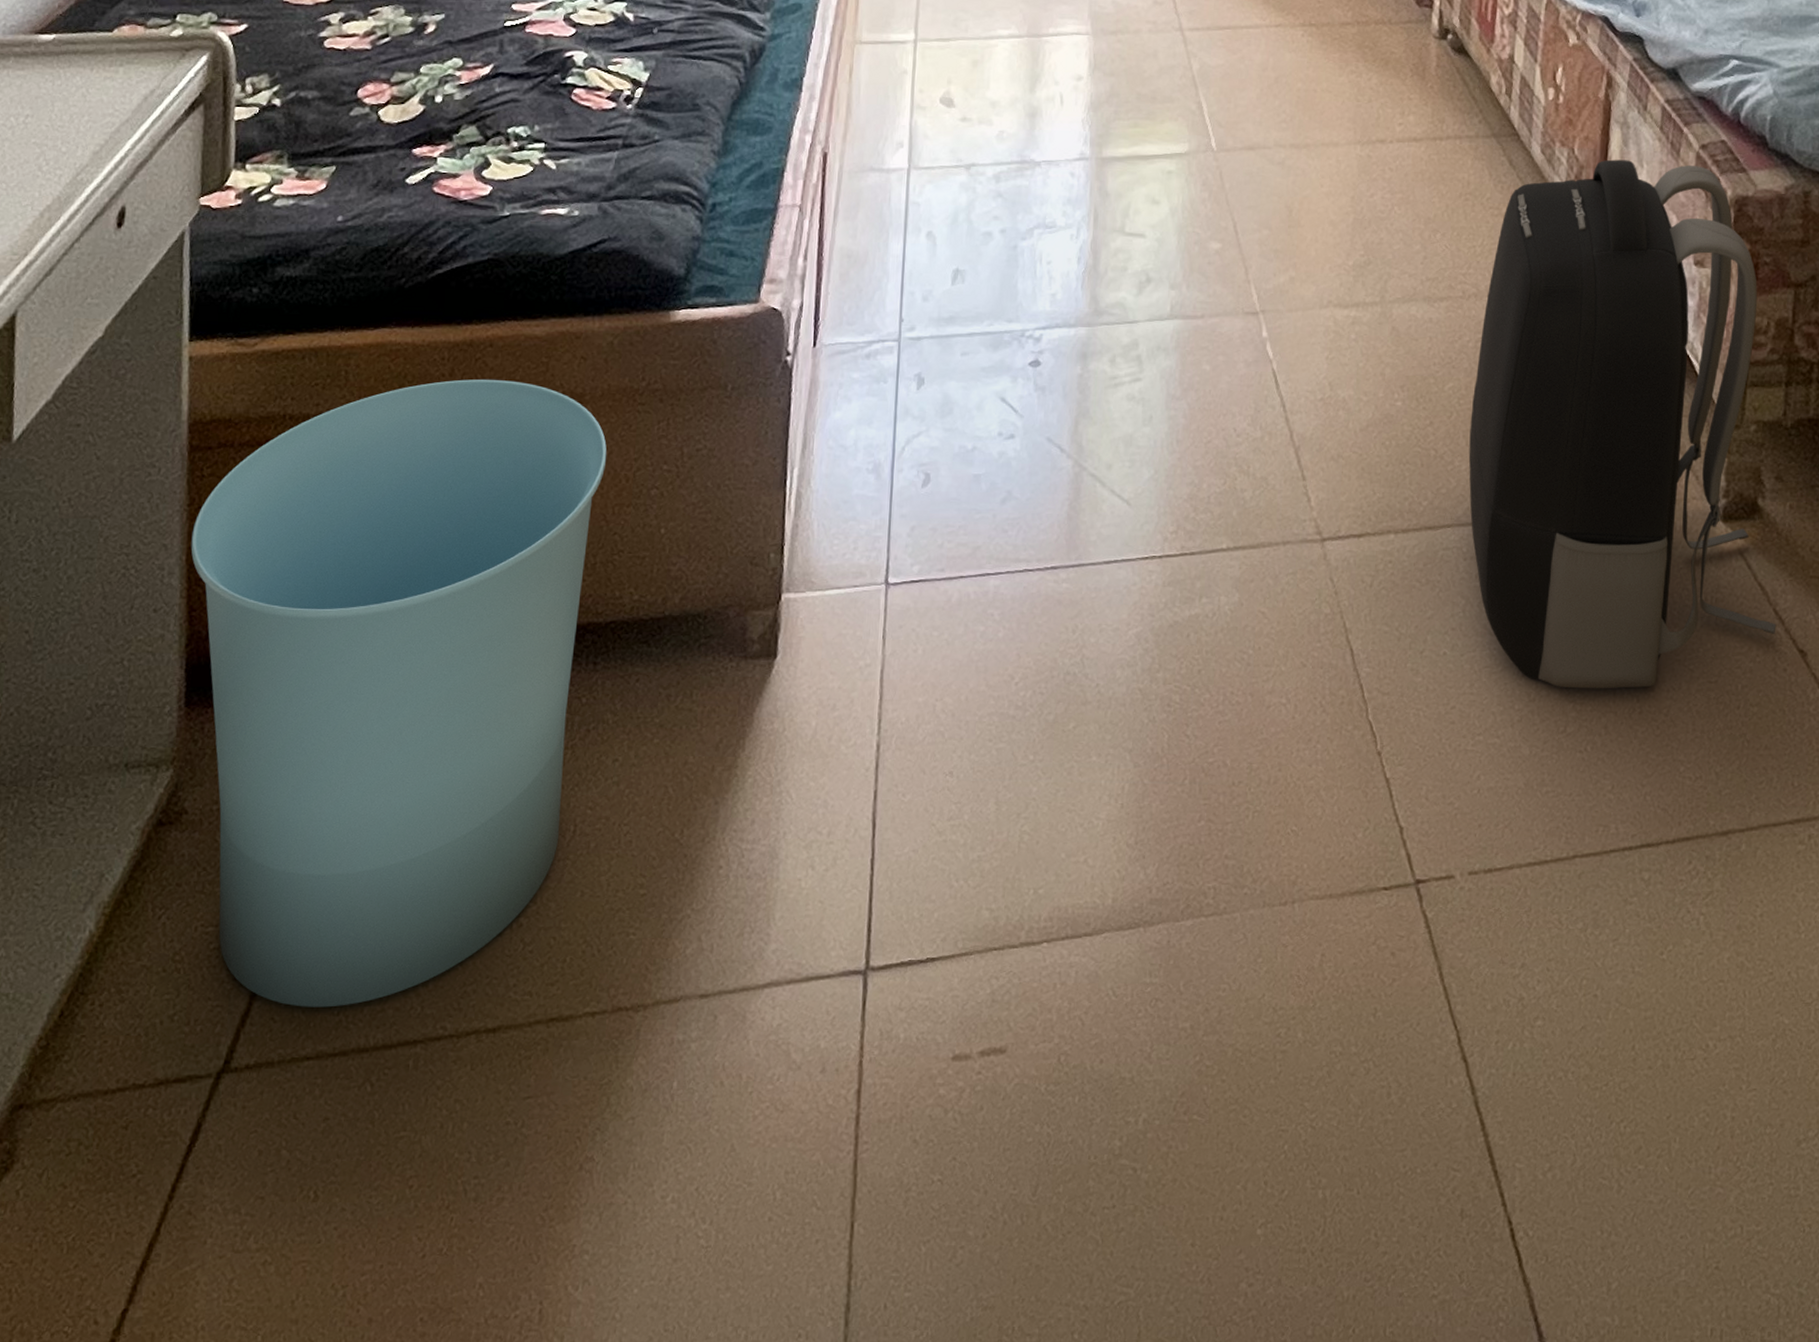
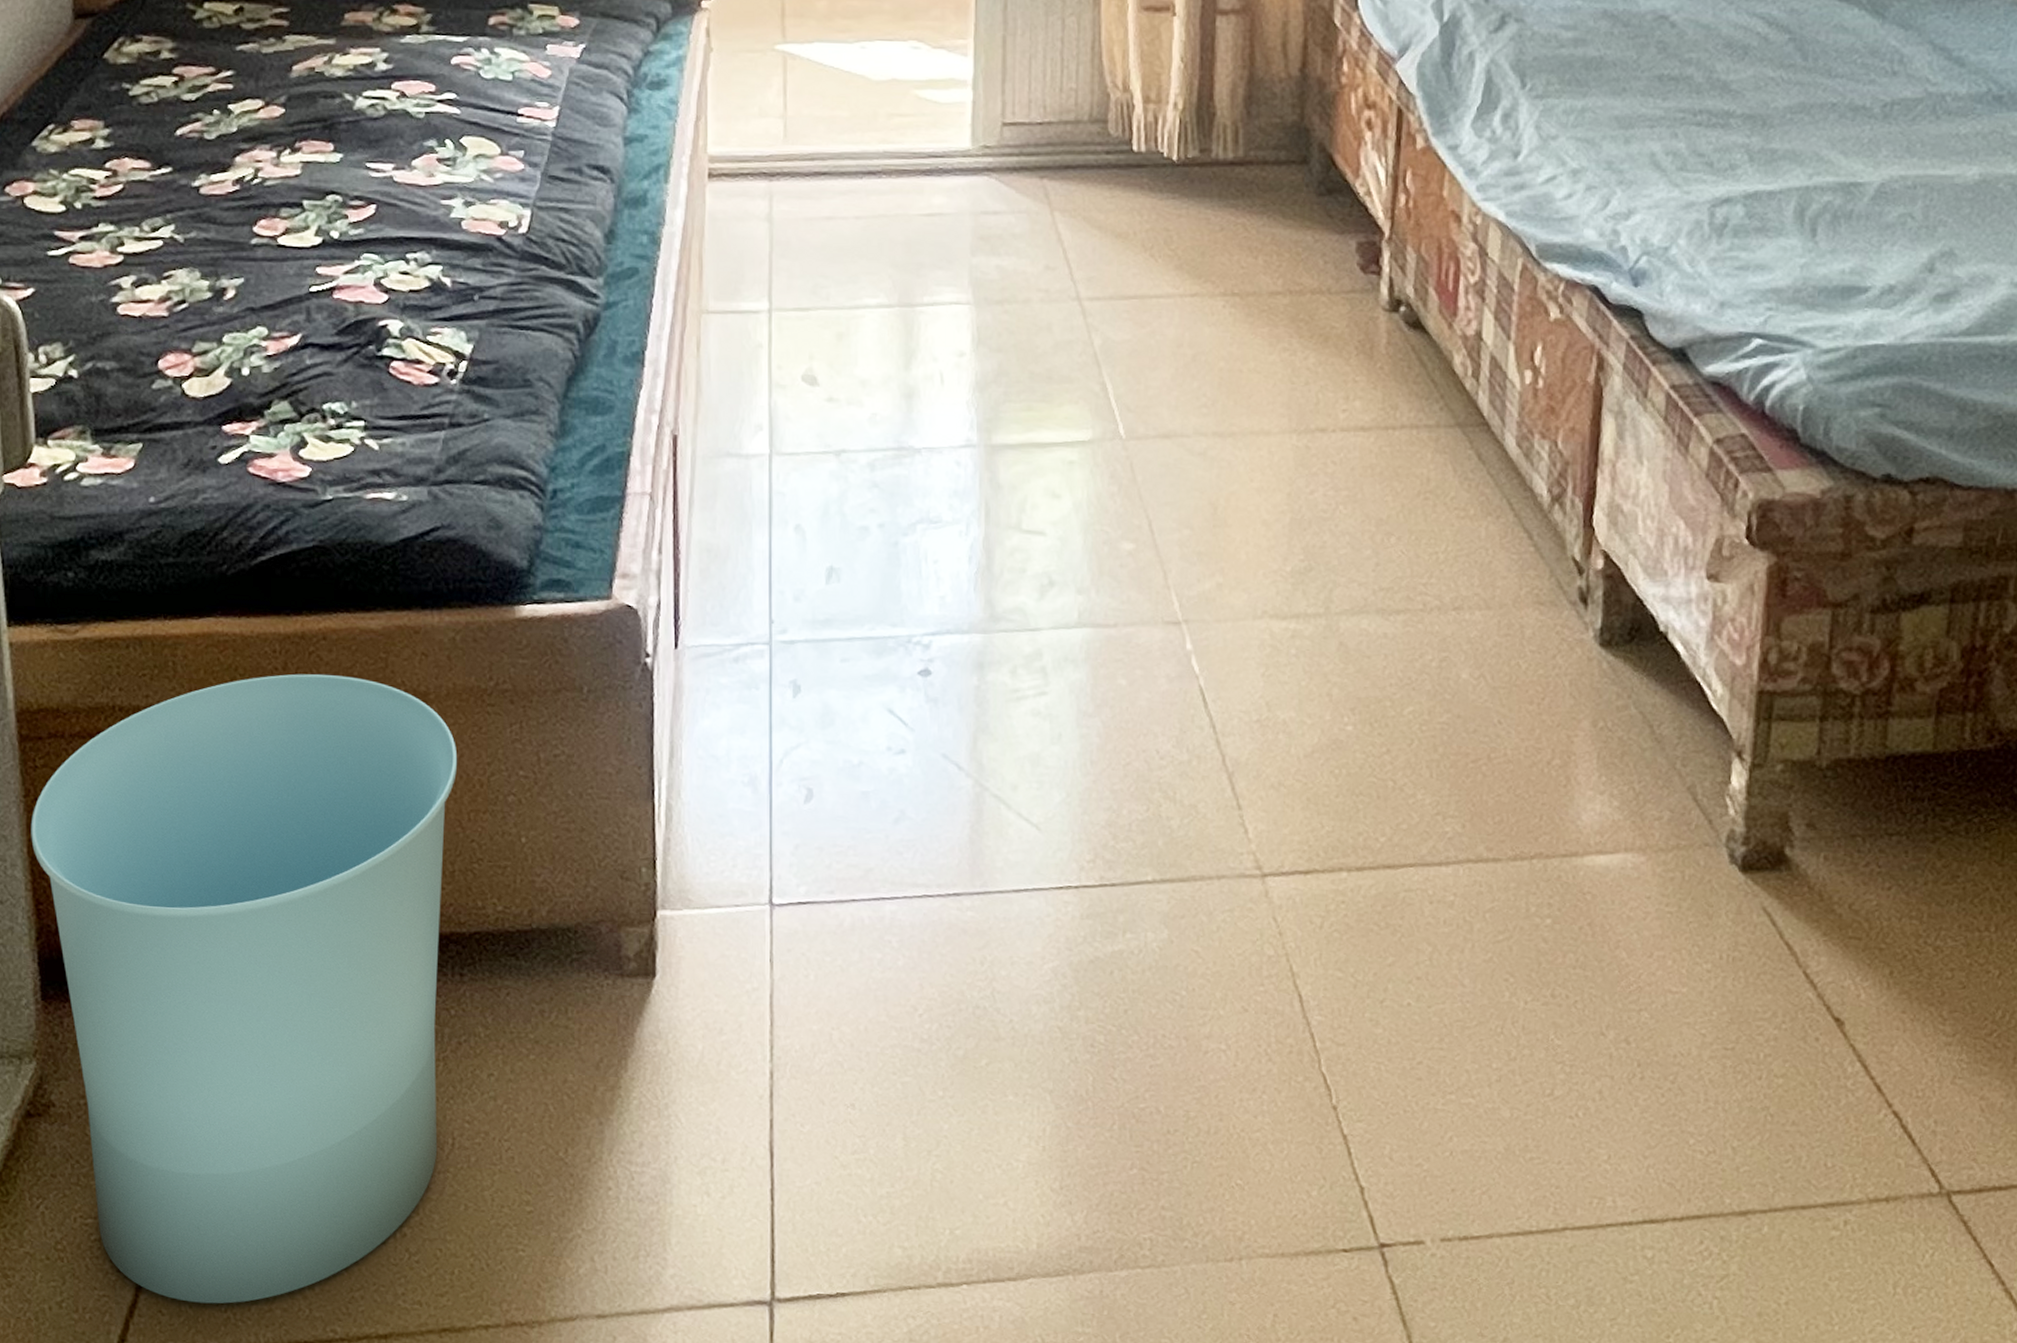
backpack: present [1468,159,1777,689] -> none [1433,454,1807,1051]

